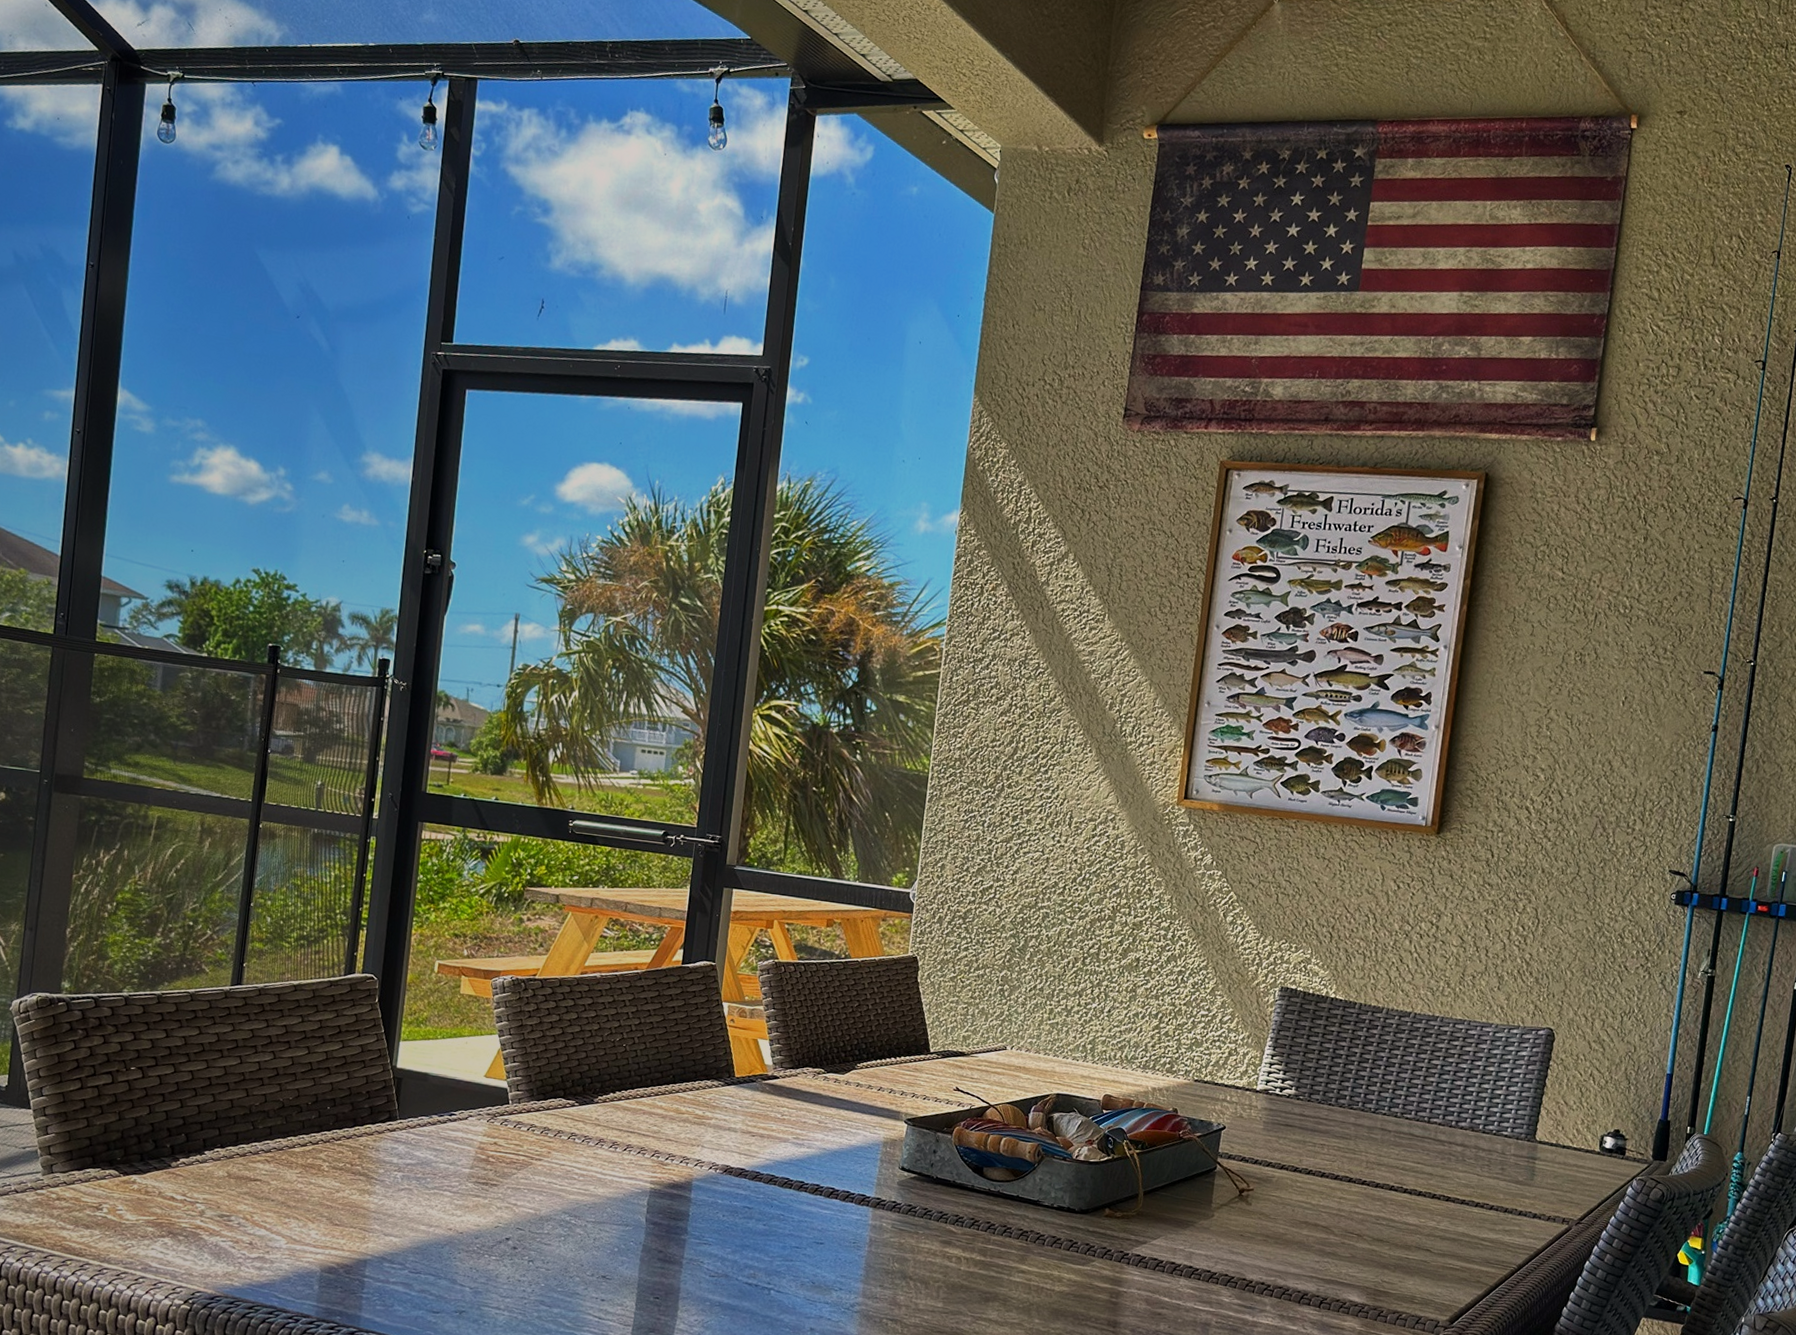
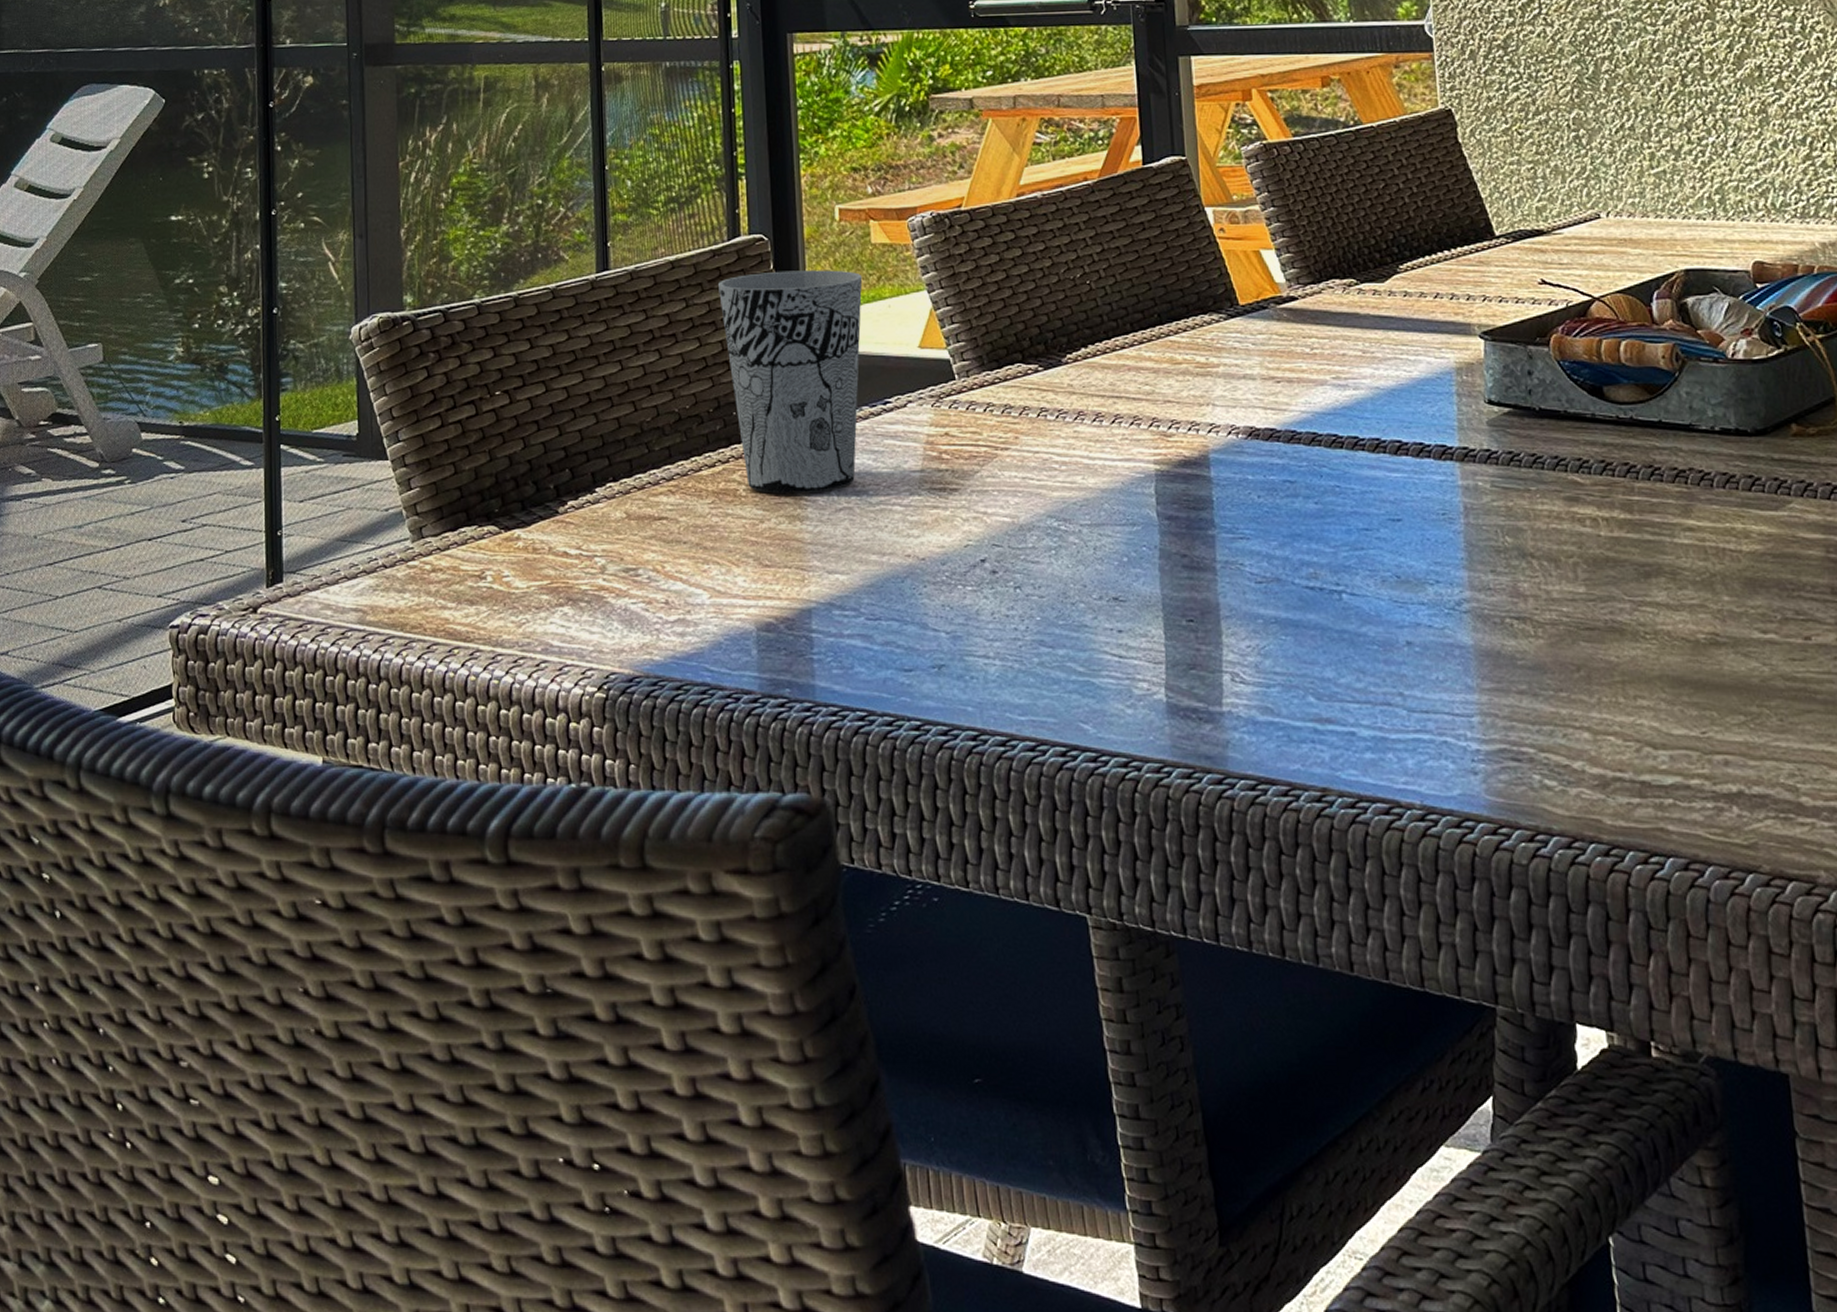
cup: none [330,1003,449,1175] -> present [717,270,863,494]

